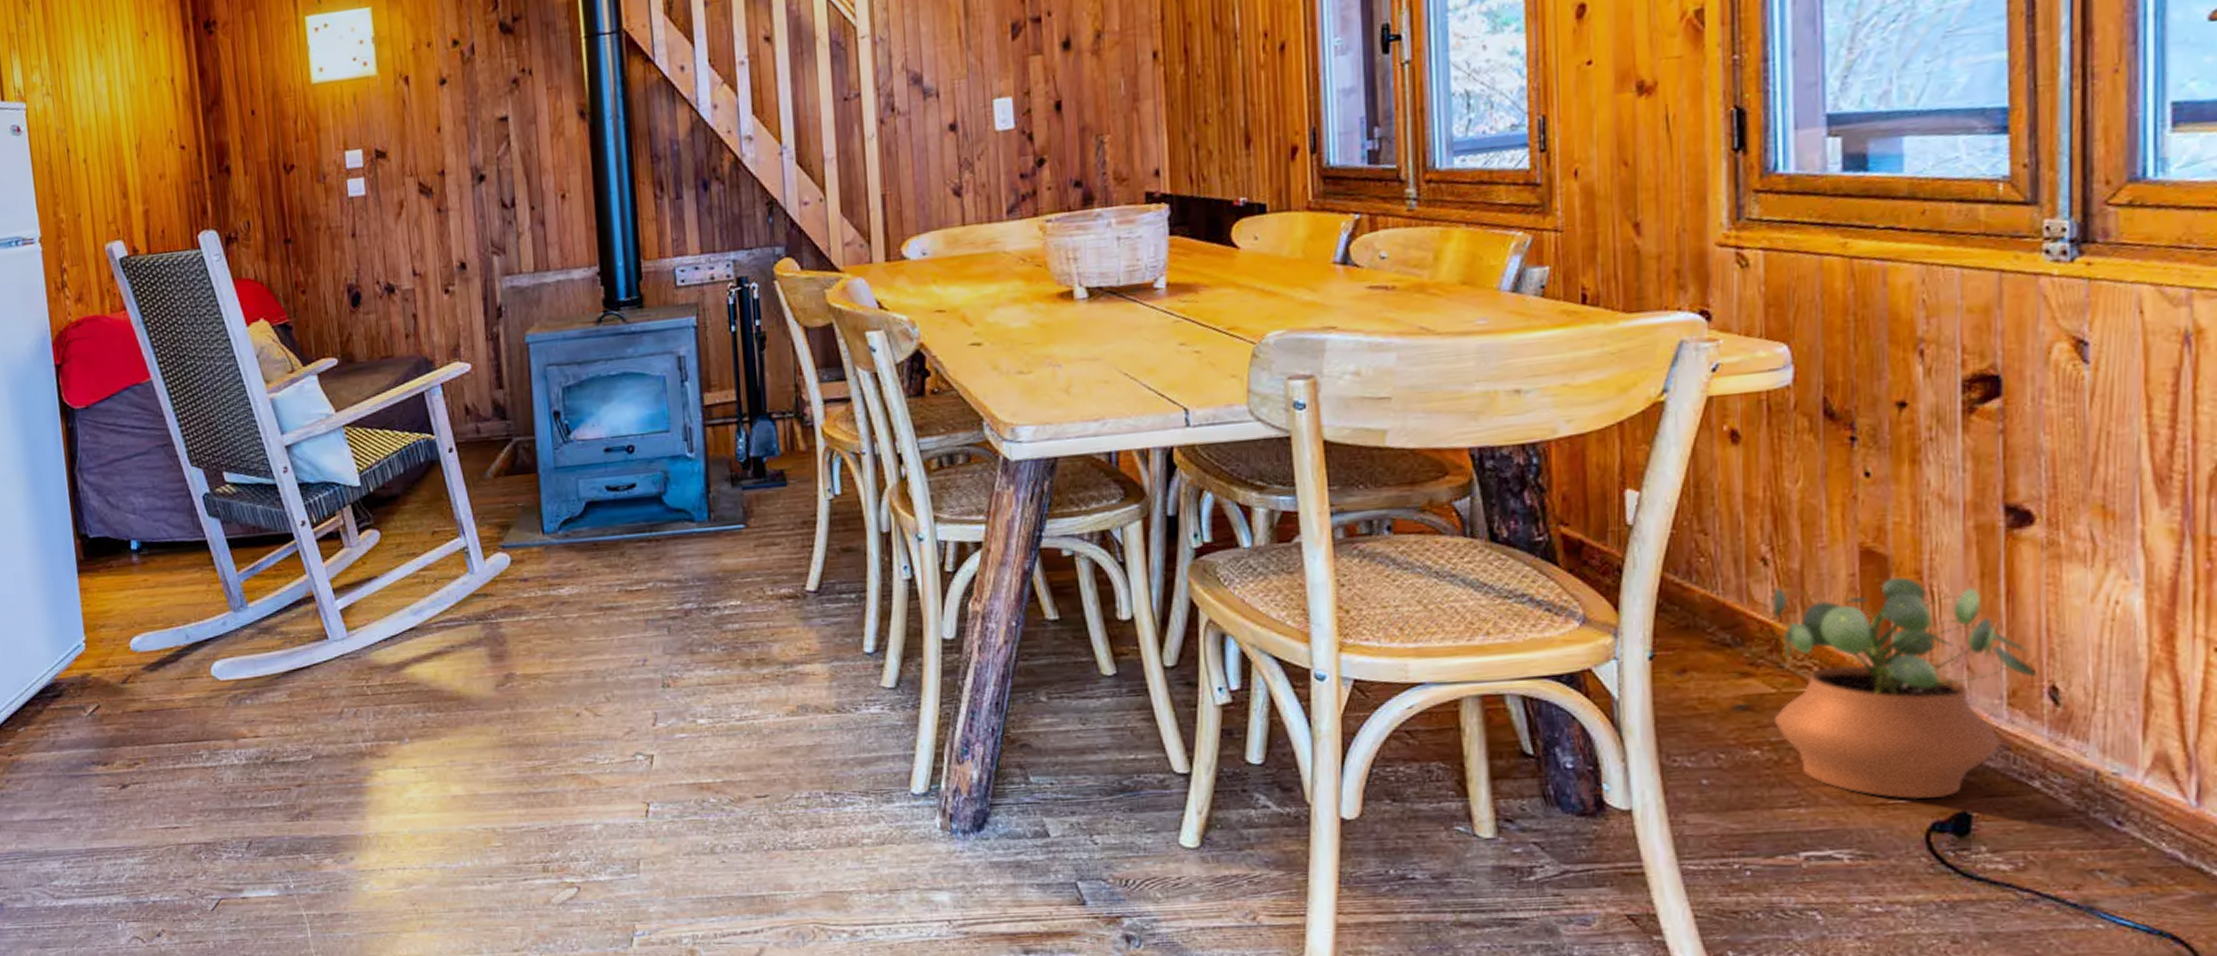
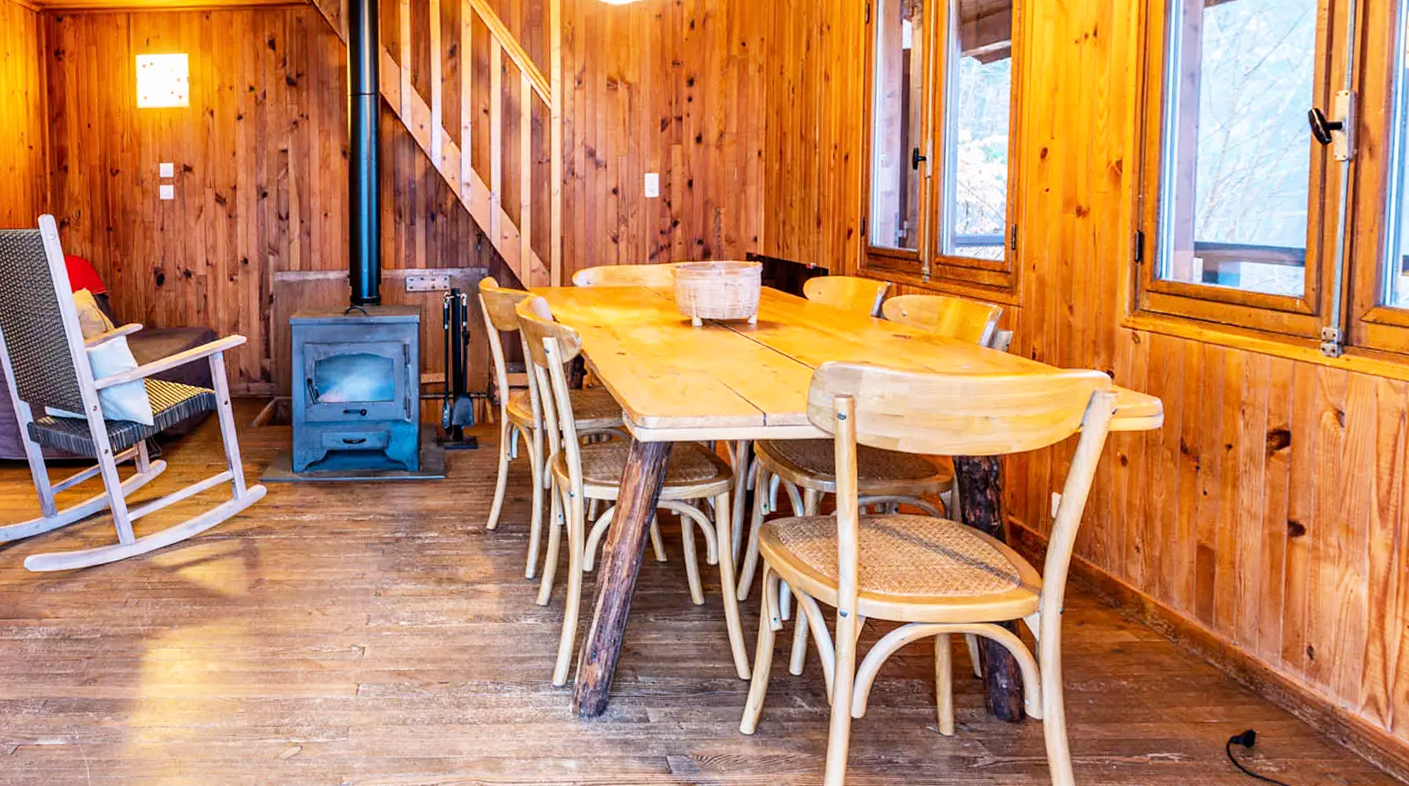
potted plant: present [1771,577,2037,800] -> none [1137,565,1301,721]

